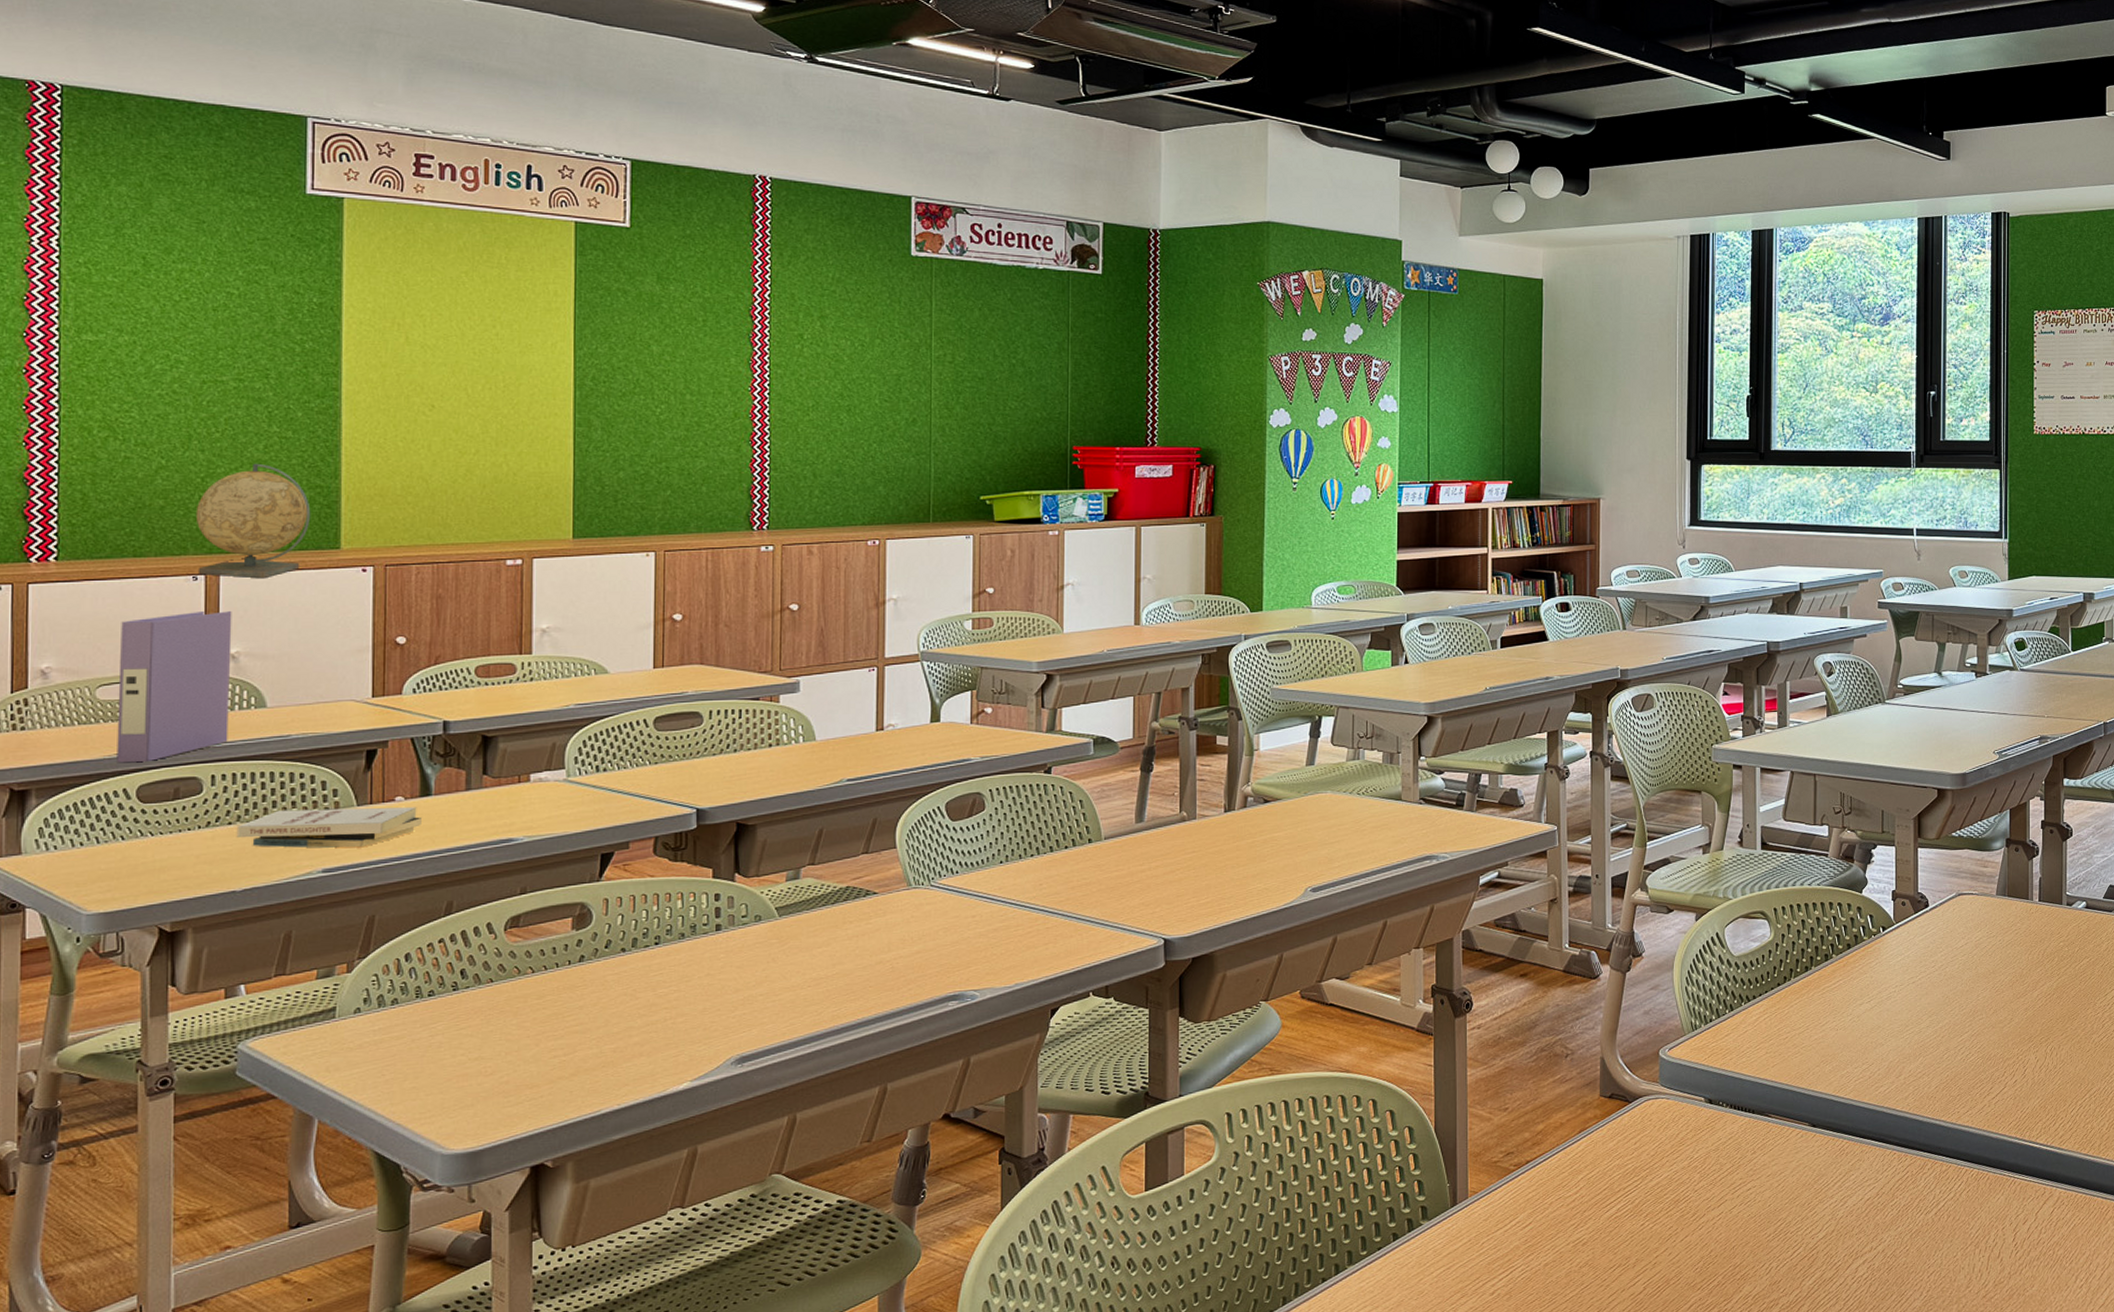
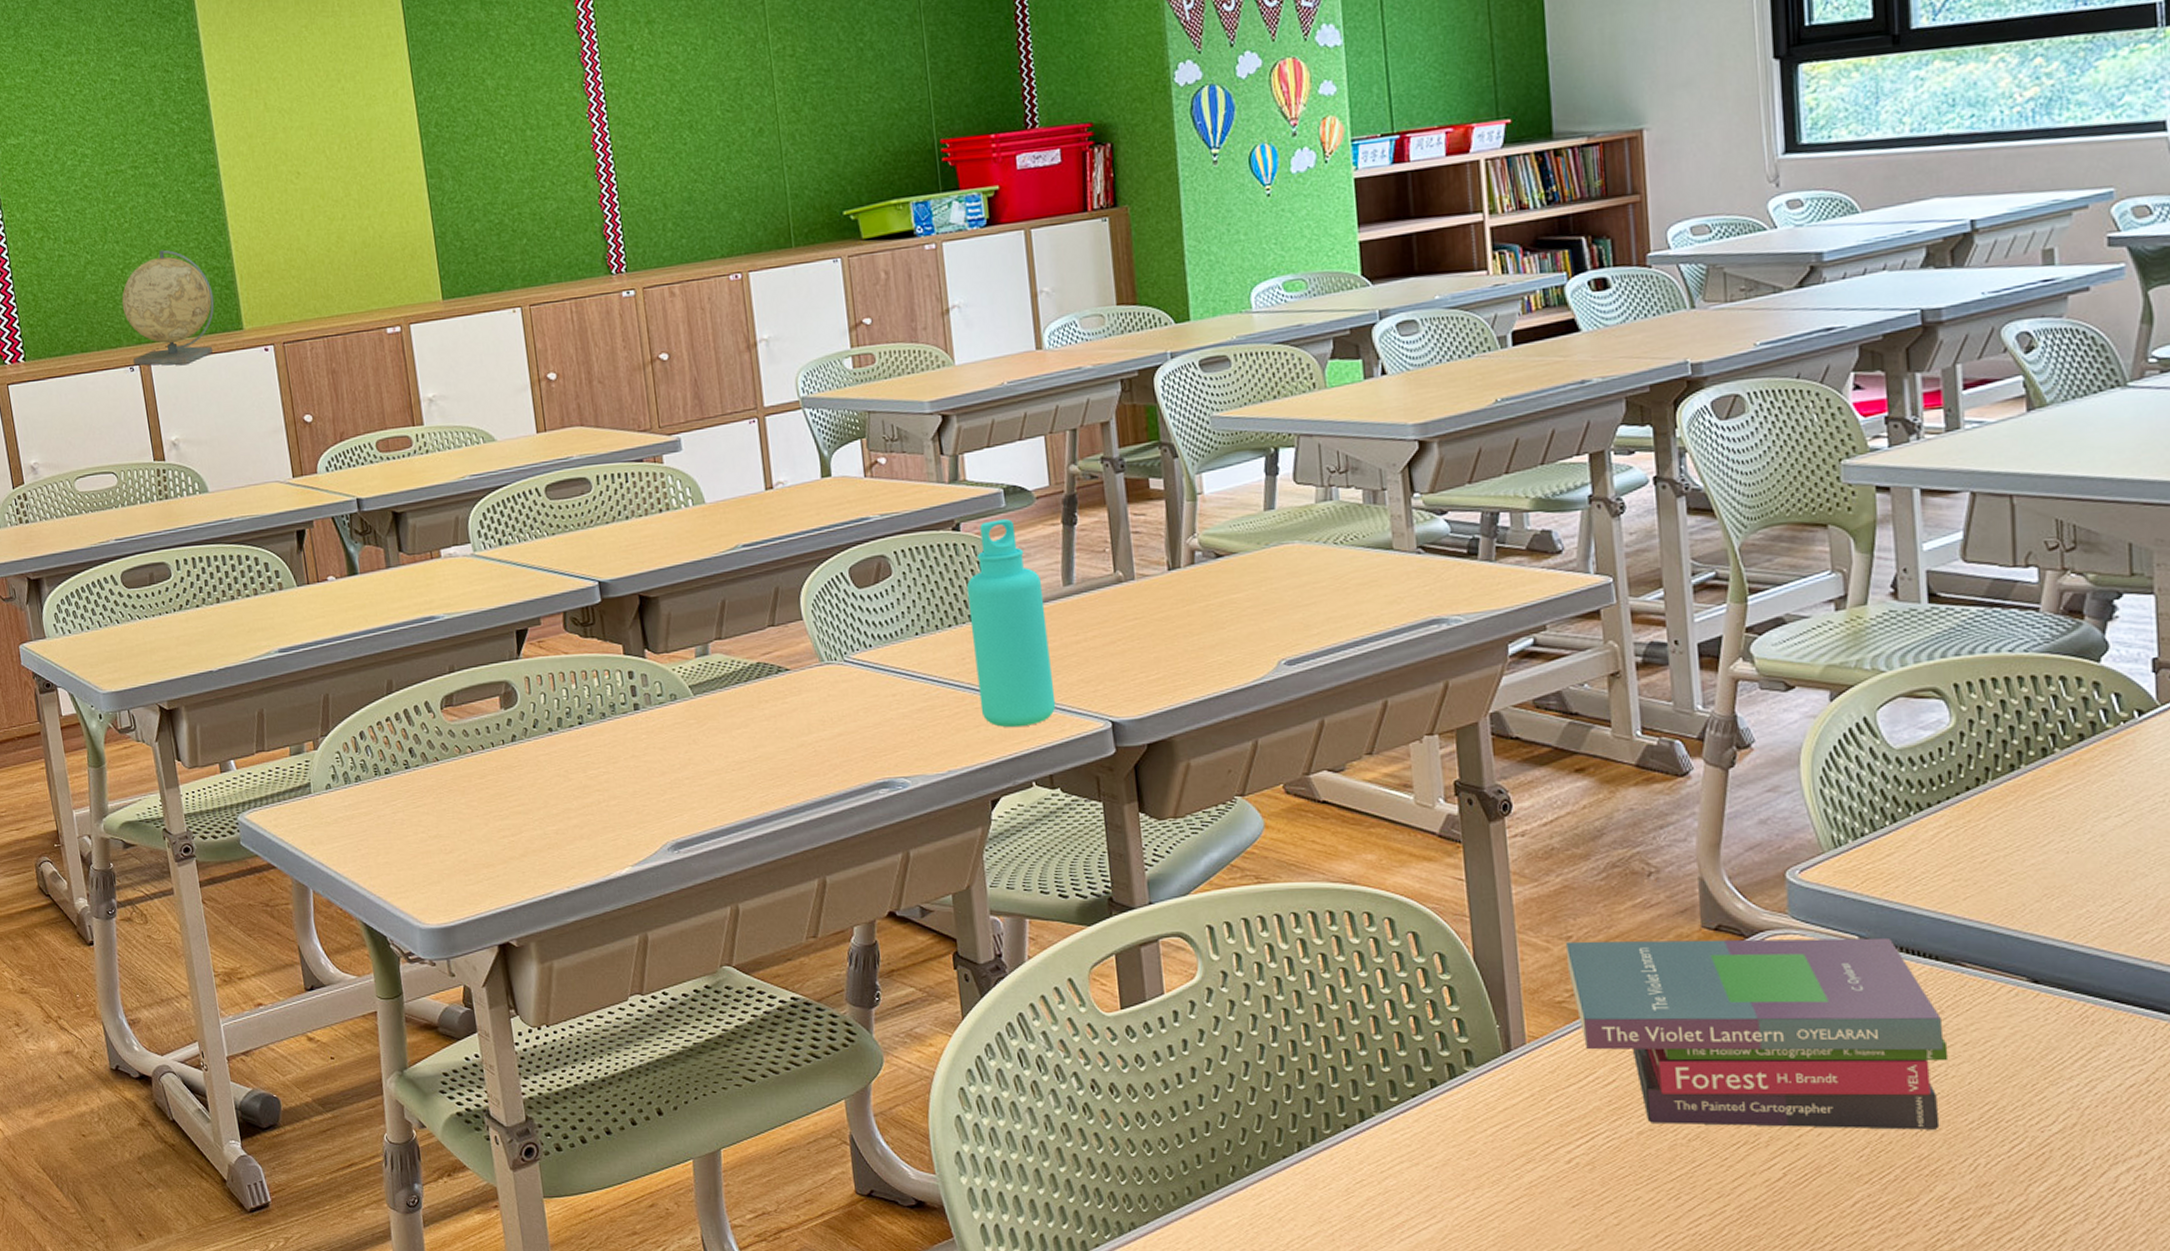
binder: present [117,611,232,763] -> none [82,399,184,551]
books: present [236,807,421,848] -> none [203,586,354,629]
water bottle: none [1051,765,1118,945] -> present [966,519,1056,728]
books: none [1503,1098,1757,1256] -> present [1565,937,1949,1130]

